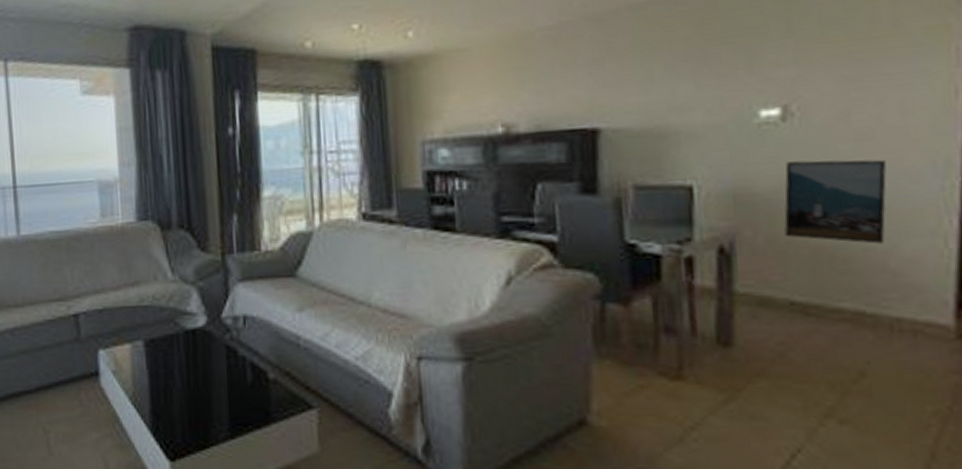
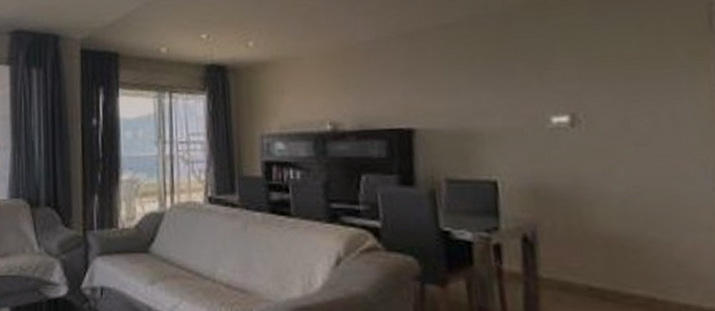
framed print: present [784,159,887,244] -> none [576,161,668,237]

